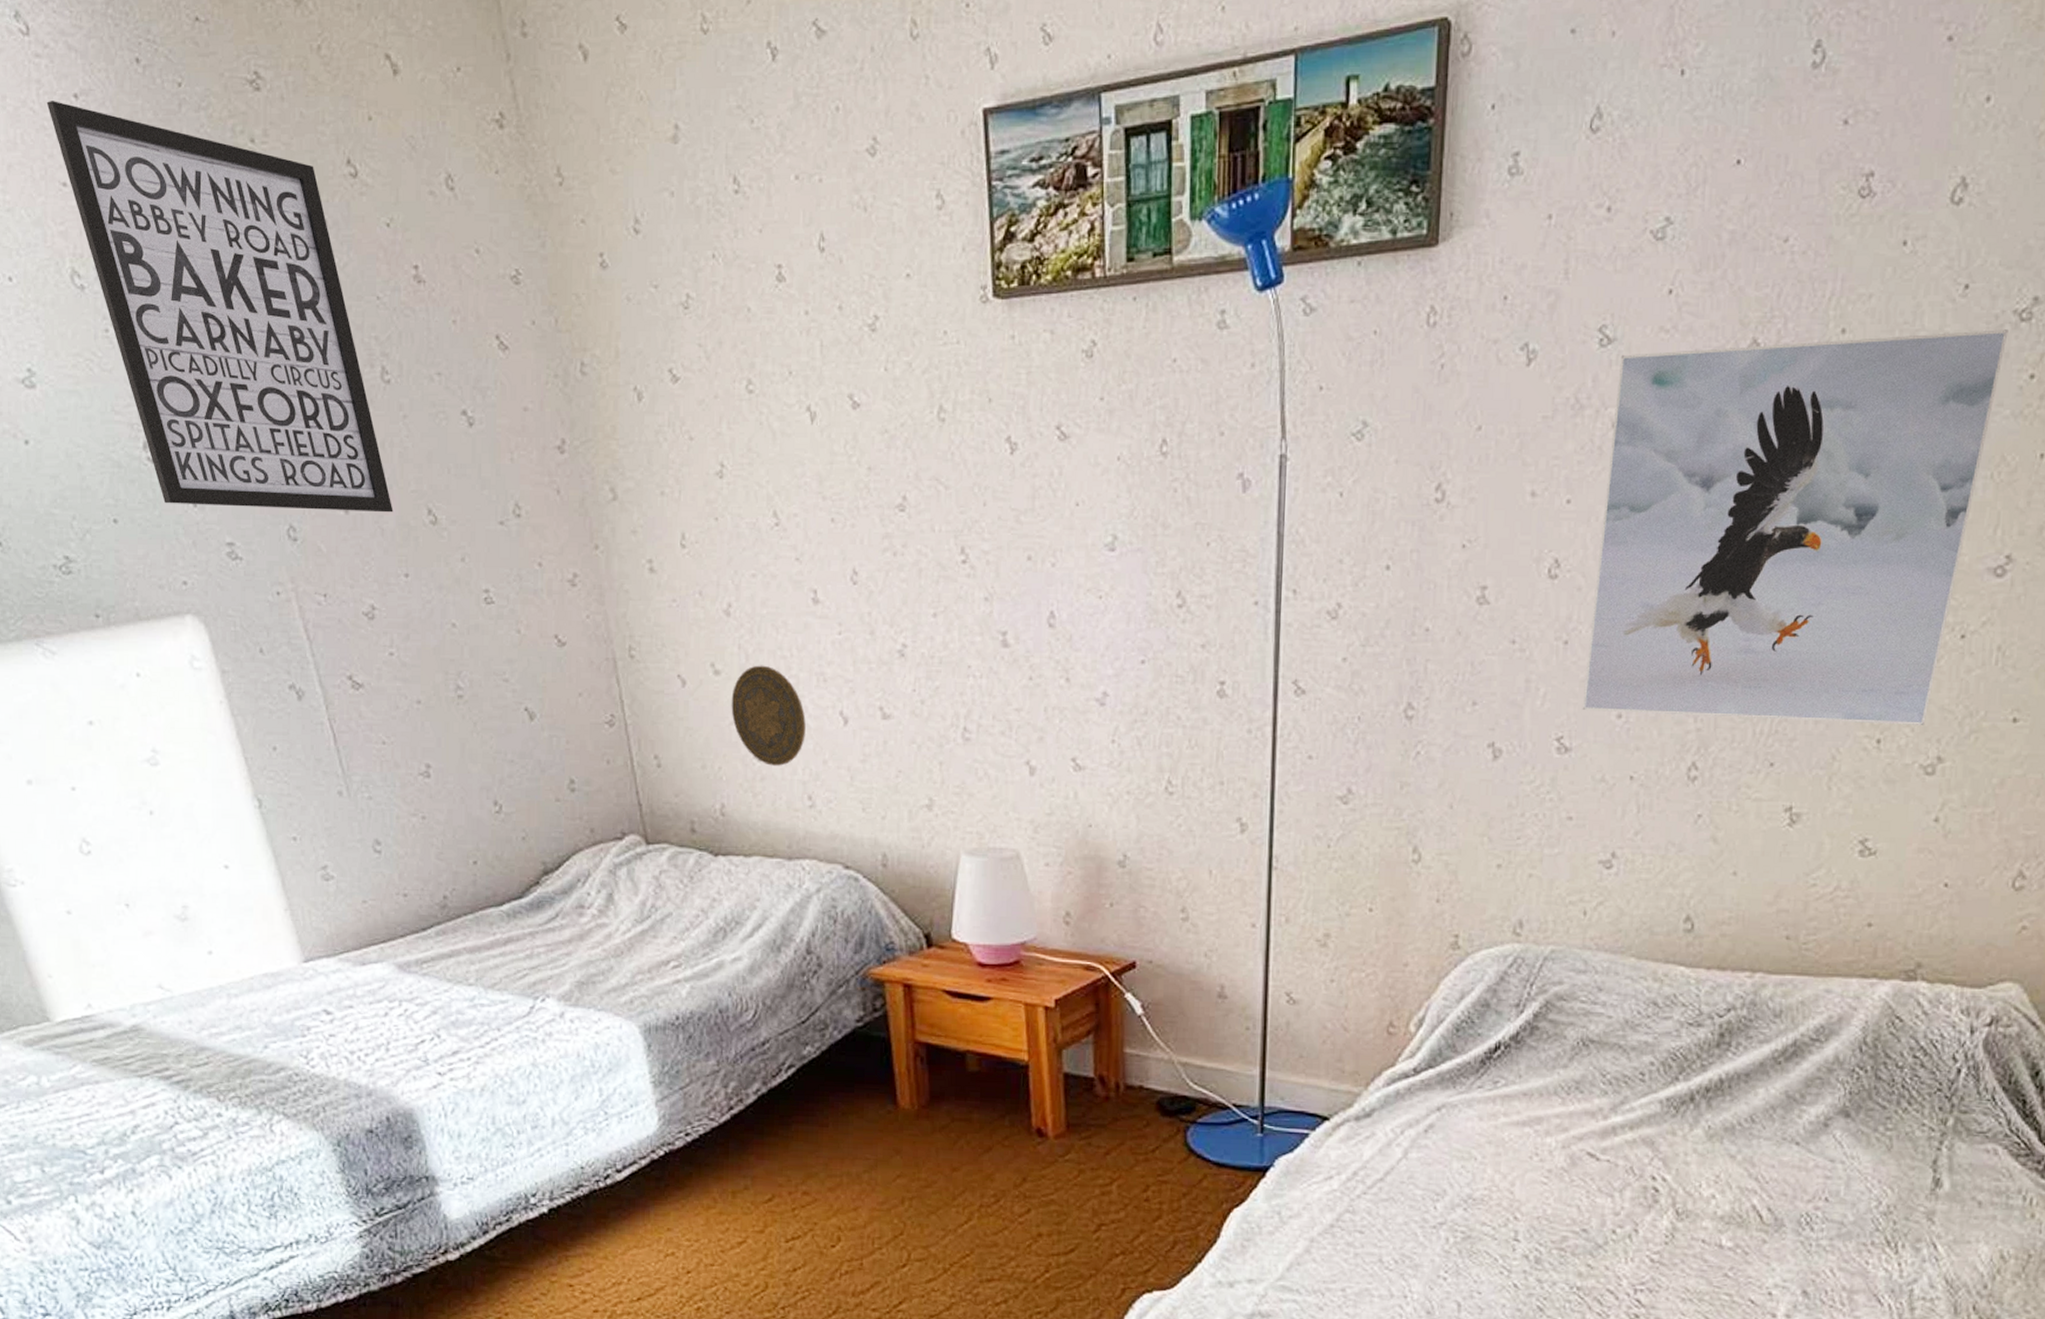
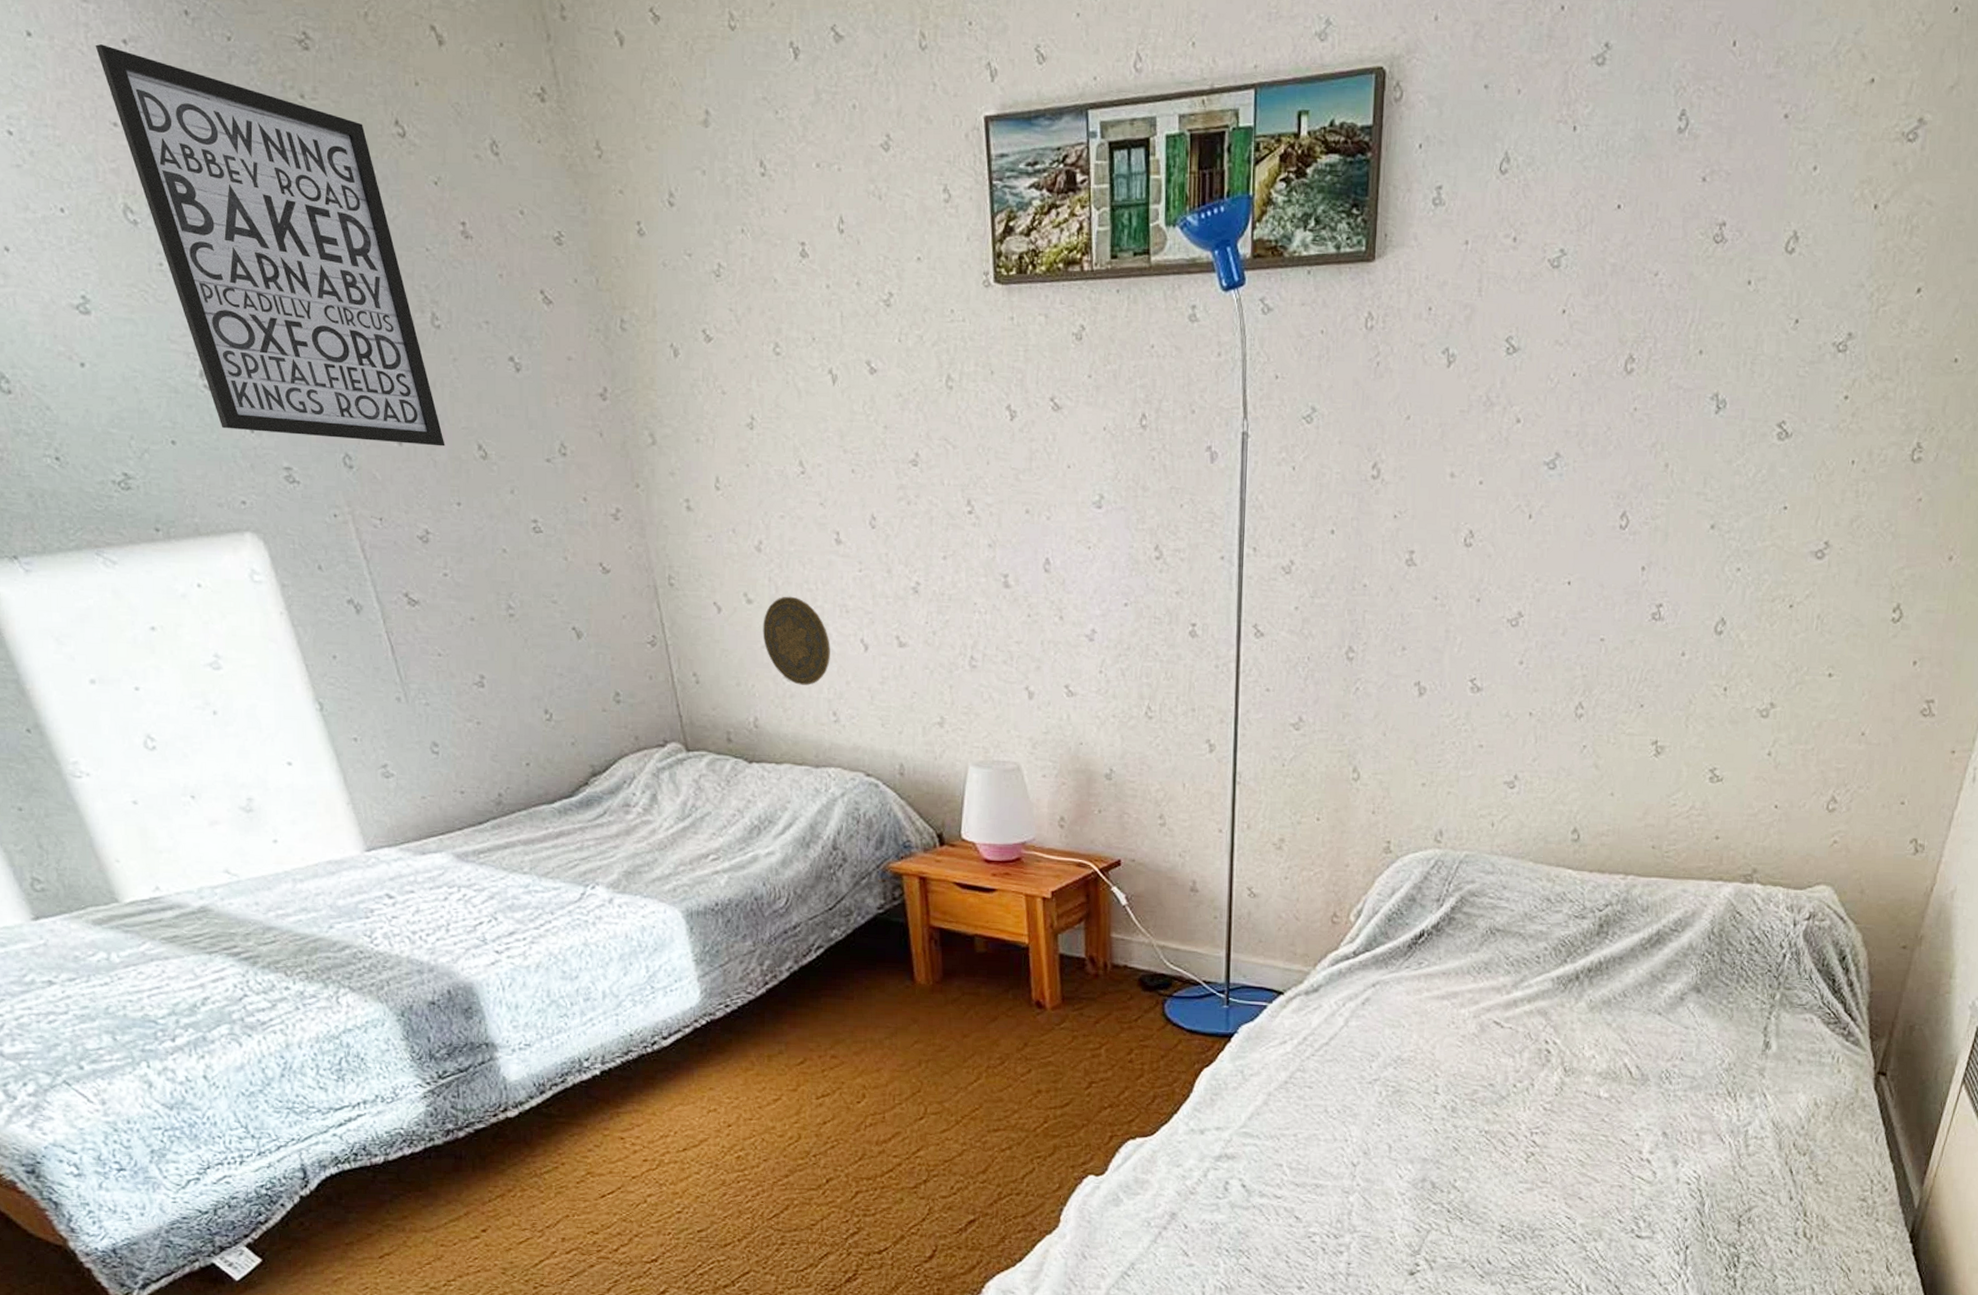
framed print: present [1582,329,2009,725] -> none [1491,357,1829,677]

